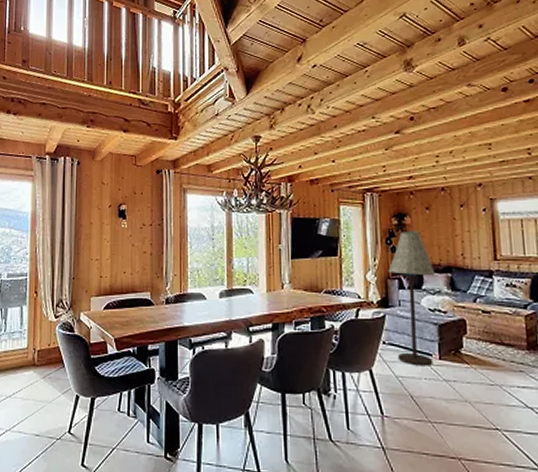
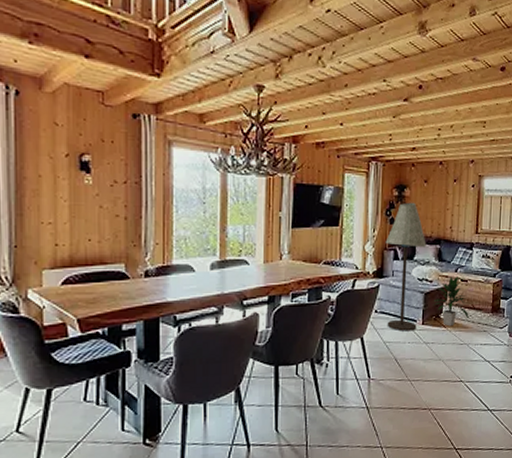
indoor plant: none [450,307,497,364] -> present [433,276,469,327]

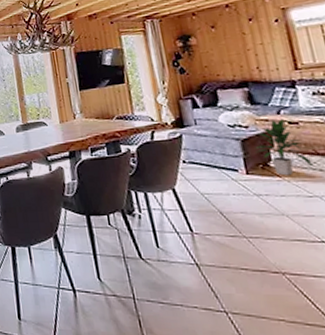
floor lamp: present [385,202,426,332] -> none [178,49,240,182]

